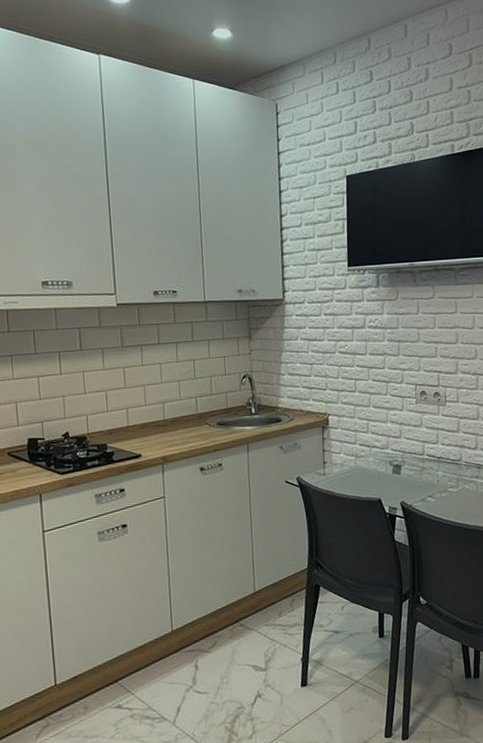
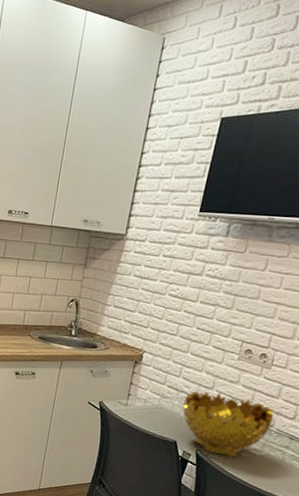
decorative bowl: none [377,439,460,502] -> present [182,391,274,459]

